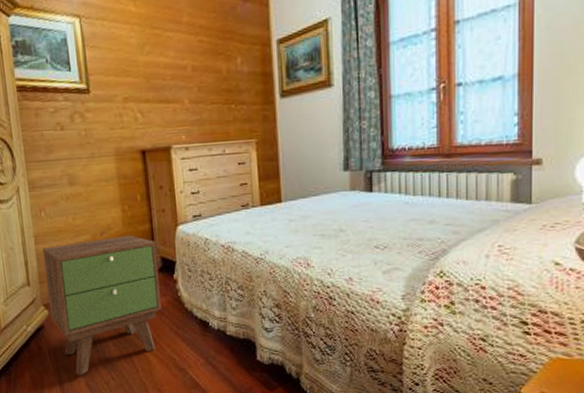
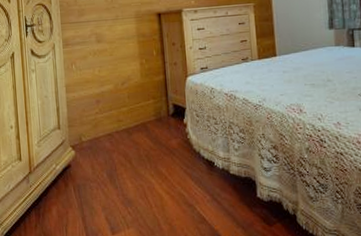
nightstand: present [42,235,162,375] -> none [72,85,173,210]

